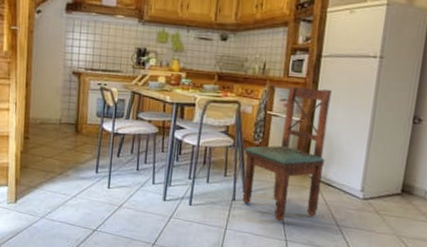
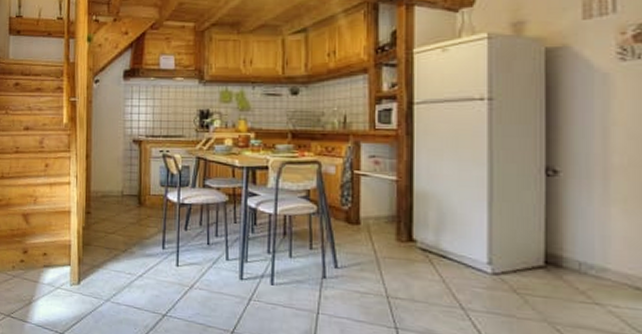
dining chair: present [242,85,332,222] -> none [332,139,434,304]

